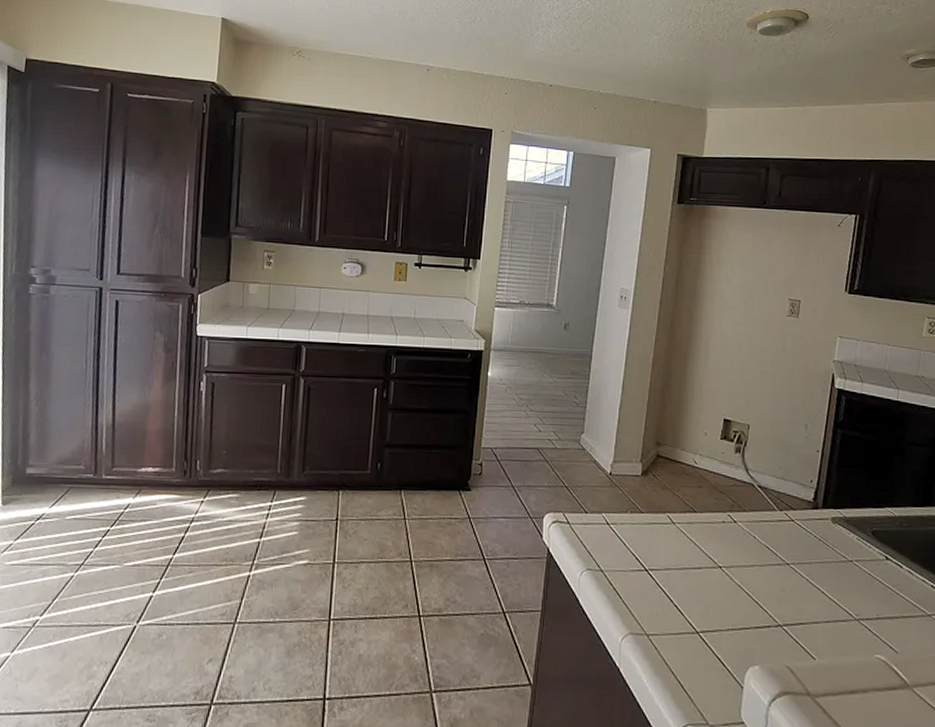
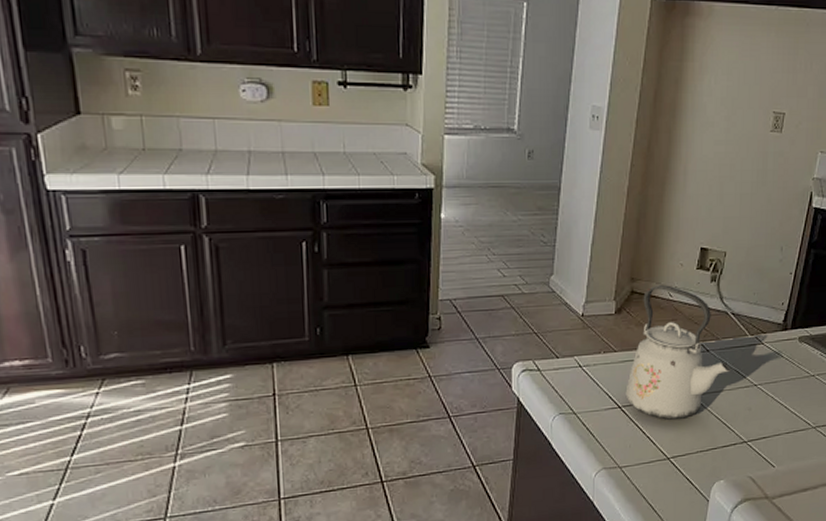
kettle: none [652,452,760,592] -> present [625,285,731,421]

